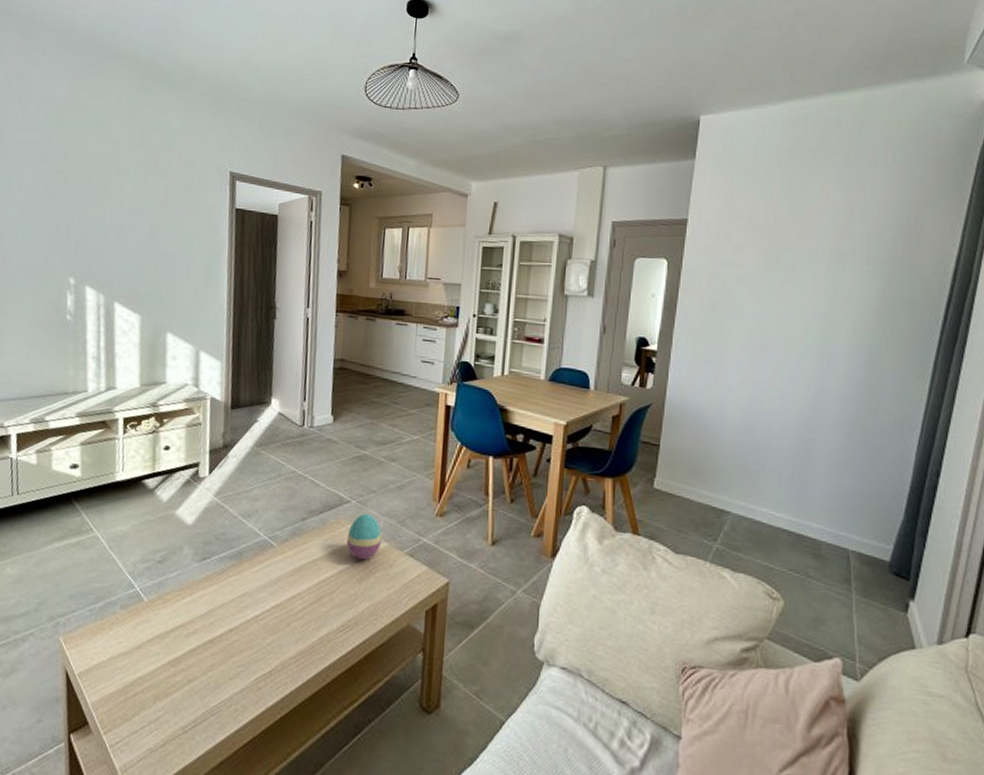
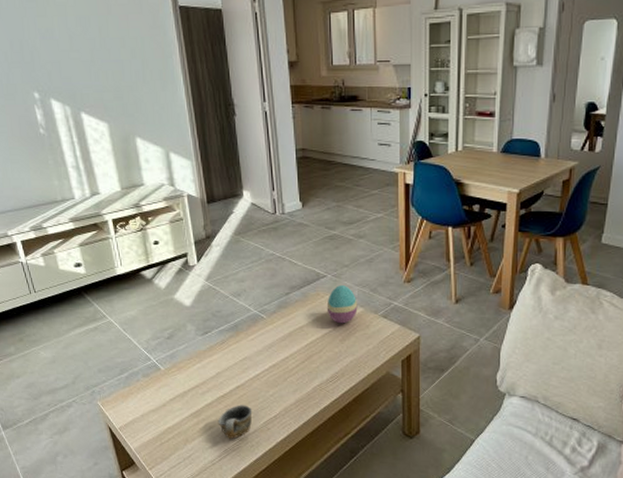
cup: none [199,653,244,700] -> present [218,405,253,440]

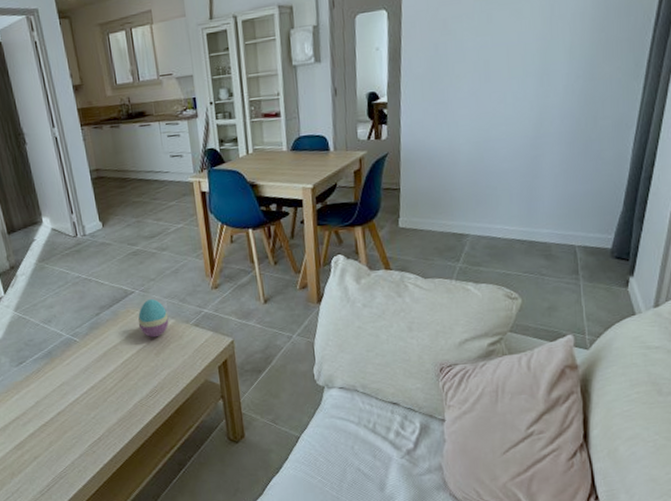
cup: present [218,405,253,440] -> none [42,430,77,468]

